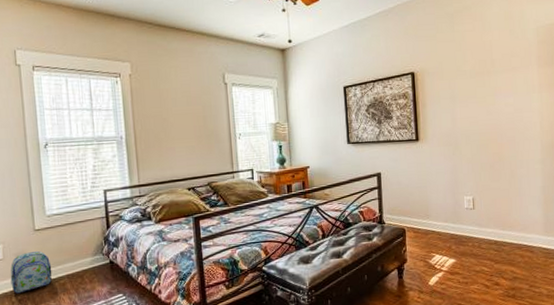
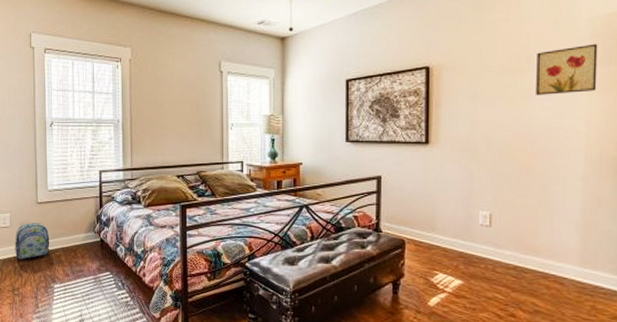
wall art: none [498,49,545,94] -> present [536,43,598,95]

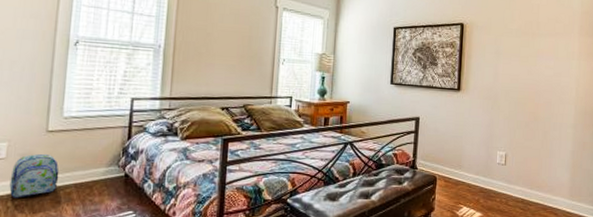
wall art: present [536,43,598,95] -> none [542,19,586,57]

